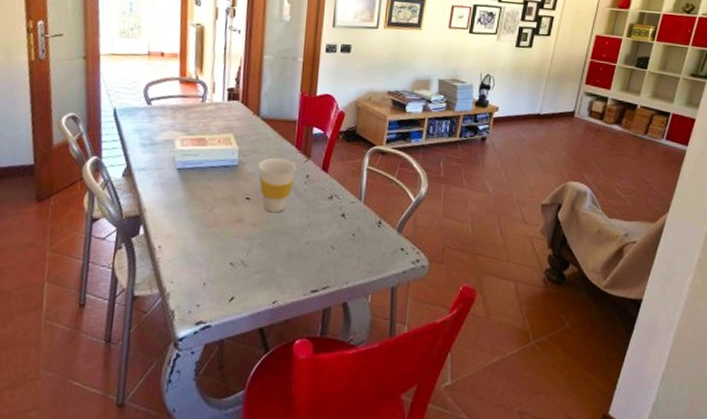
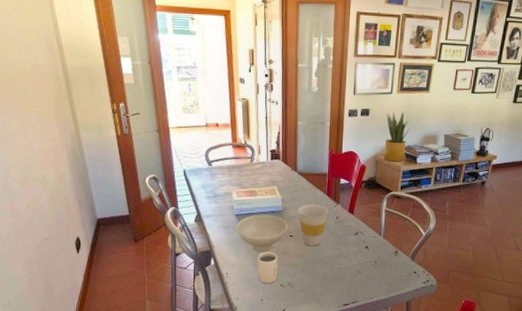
bowl: none [176,169,244,219] -> present [236,214,288,252]
mug: none [200,218,230,262] -> present [257,251,278,284]
planter: none [367,50,400,110] -> present [384,111,411,162]

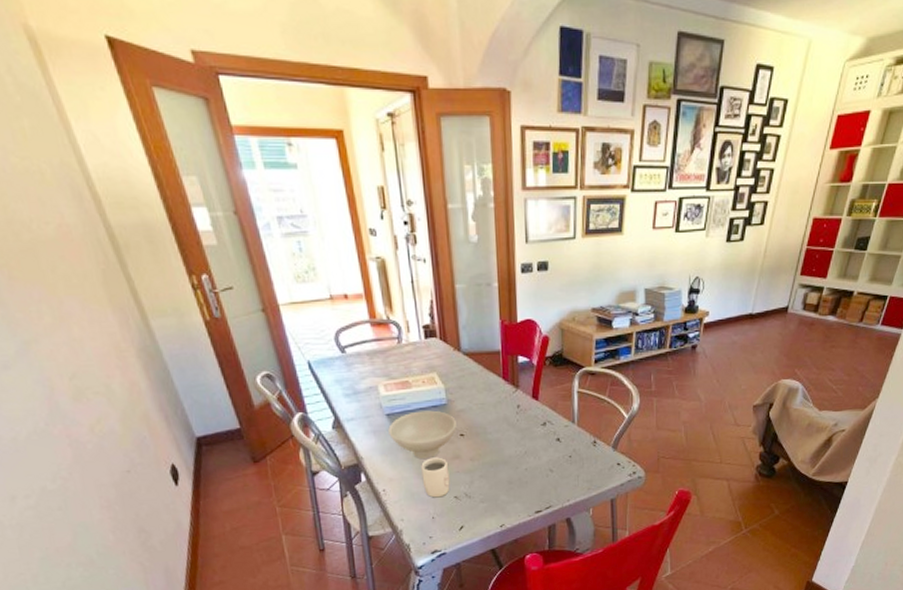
cup: present [298,204,329,247] -> none [468,391,507,446]
planter: present [384,111,411,162] -> none [570,262,603,329]

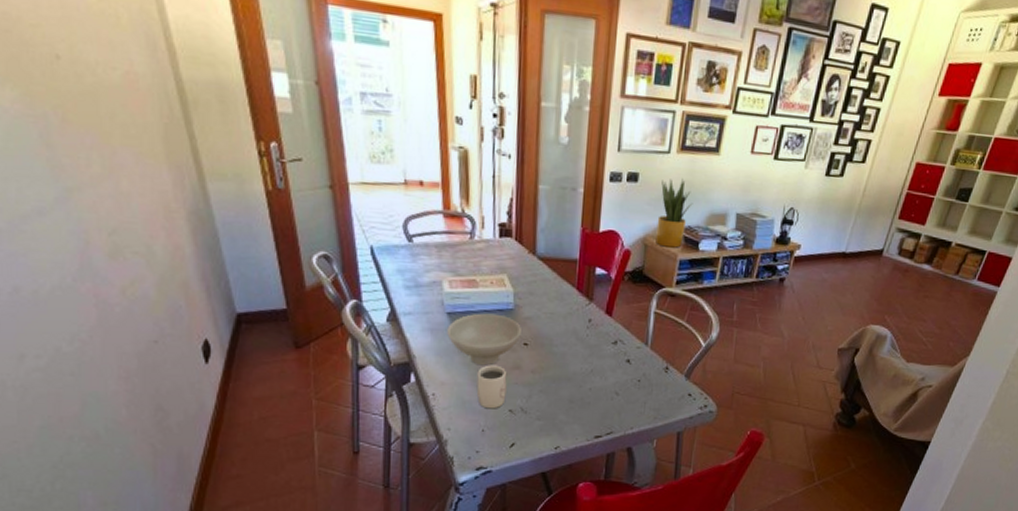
planter: none [570,262,603,329] -> present [655,178,693,248]

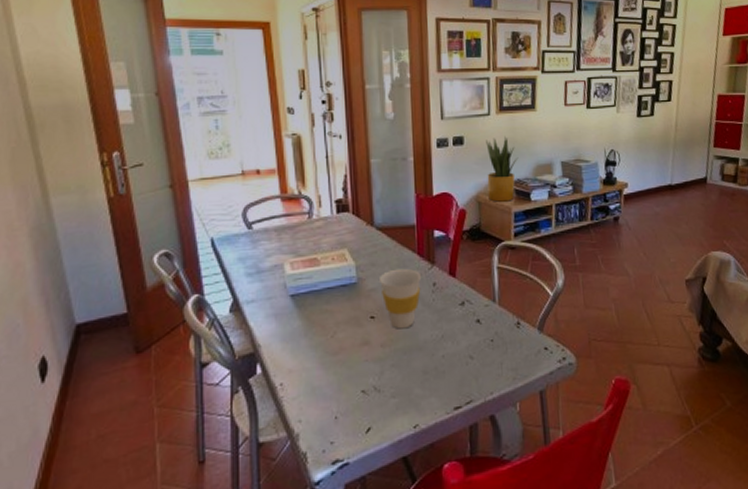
bowl: present [447,313,521,366] -> none [292,290,367,347]
mug: present [476,365,507,409] -> none [325,343,357,393]
cup: none [536,300,579,359] -> present [380,268,422,329]

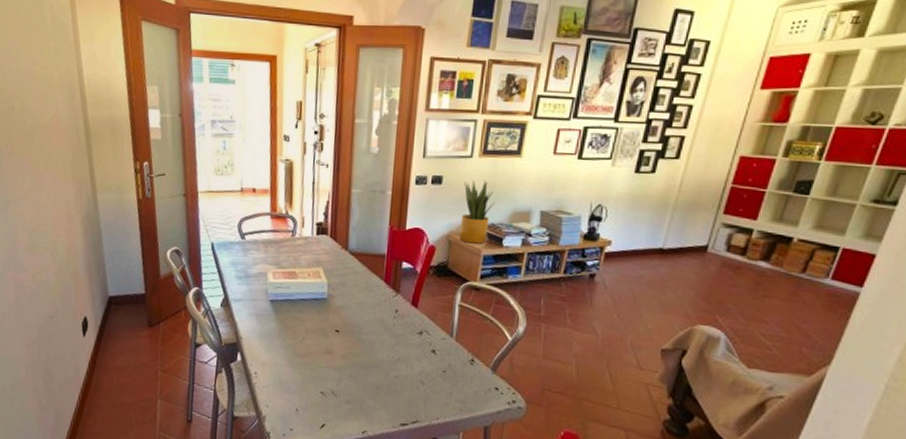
cup: present [380,268,422,329] -> none [347,291,386,346]

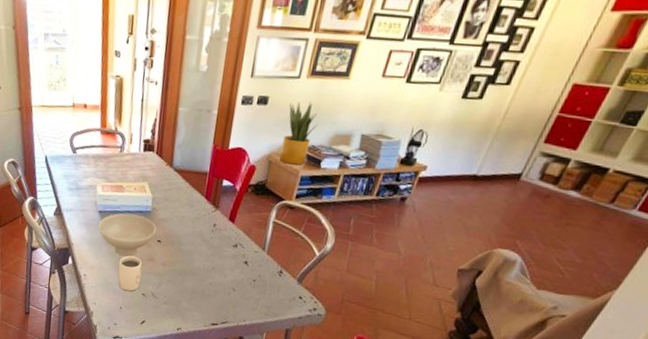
bowl: none [269,301,334,349] -> present [98,213,157,256]
mug: none [292,348,320,390] -> present [117,255,143,292]

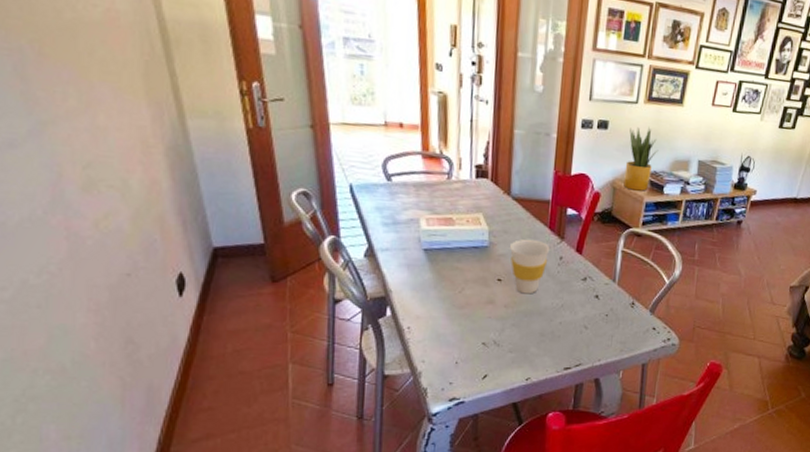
bowl: present [98,213,157,256] -> none [423,250,495,300]
mug: present [117,255,143,292] -> none [451,299,481,342]
cup: none [169,206,206,256] -> present [510,239,550,294]

